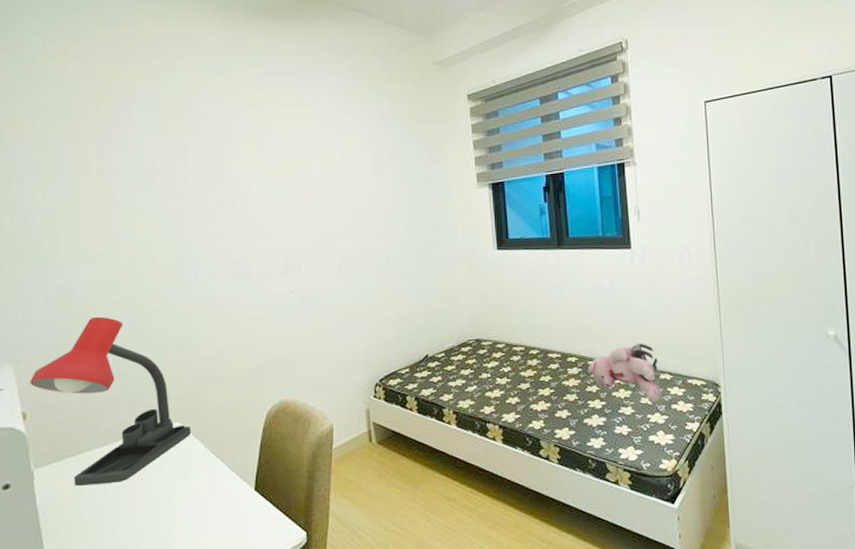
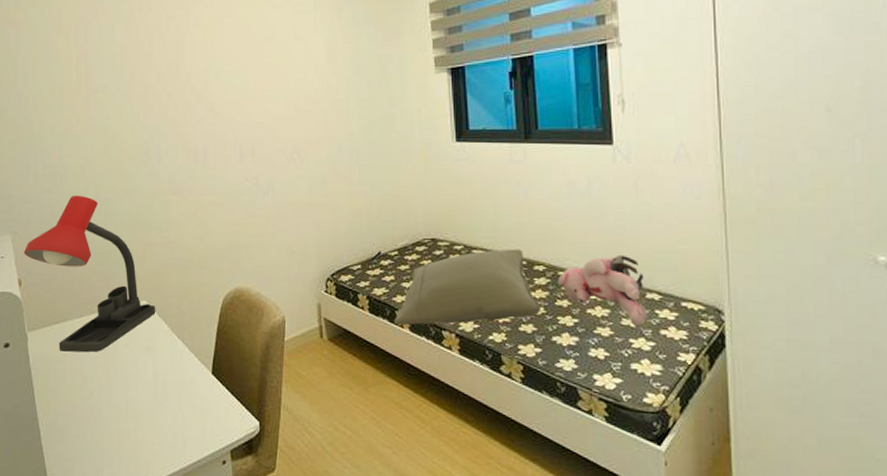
pillow: none [441,344,573,423] -> present [393,249,540,326]

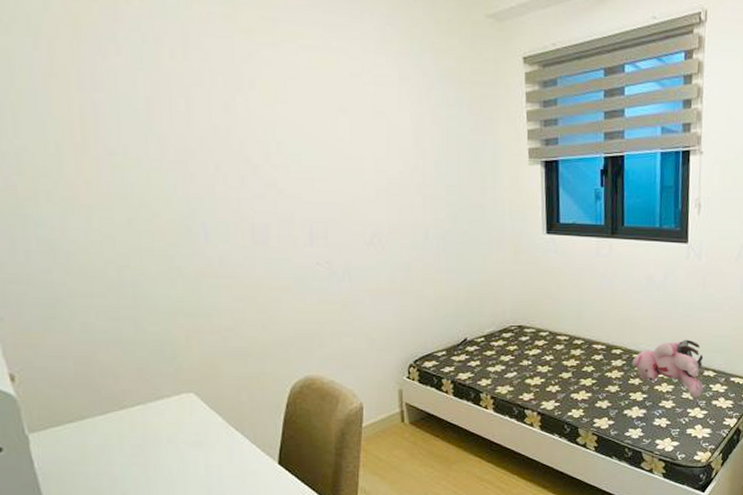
desk lamp: present [23,195,156,352] -> none [14,275,207,452]
pillow: present [393,249,540,326] -> none [478,335,615,407]

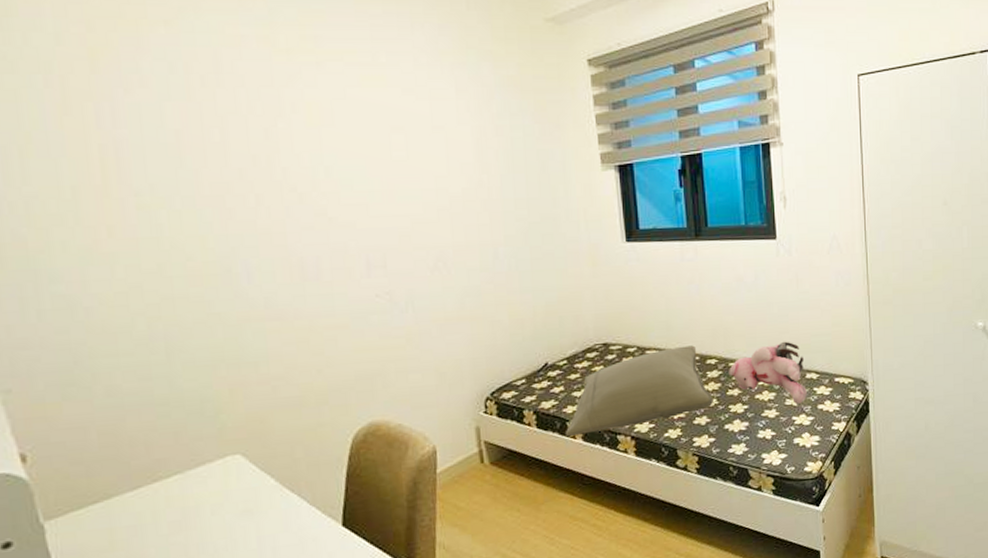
pillow: none [478,335,615,407] -> present [564,345,713,437]

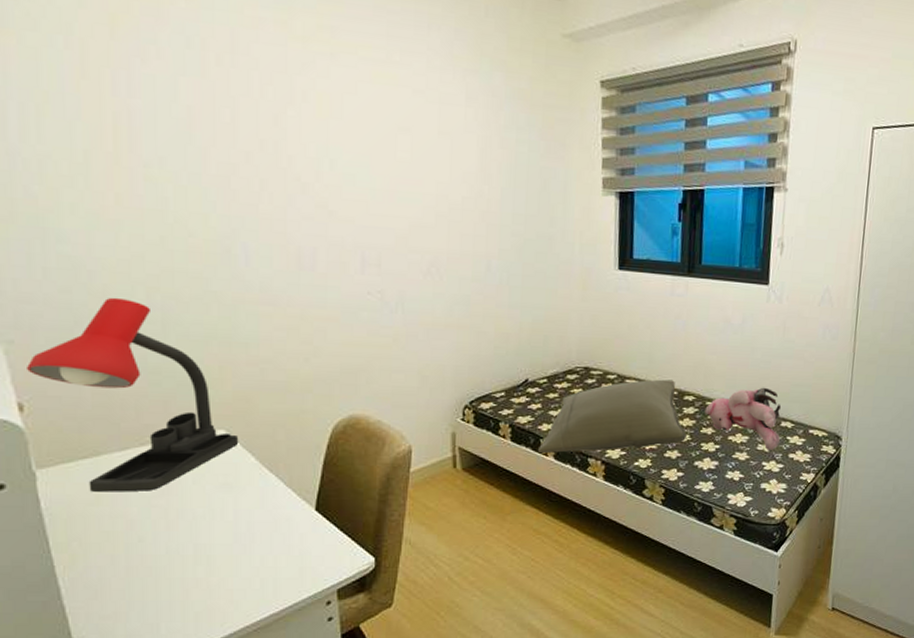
desk lamp: none [25,331,257,538] -> present [25,297,239,492]

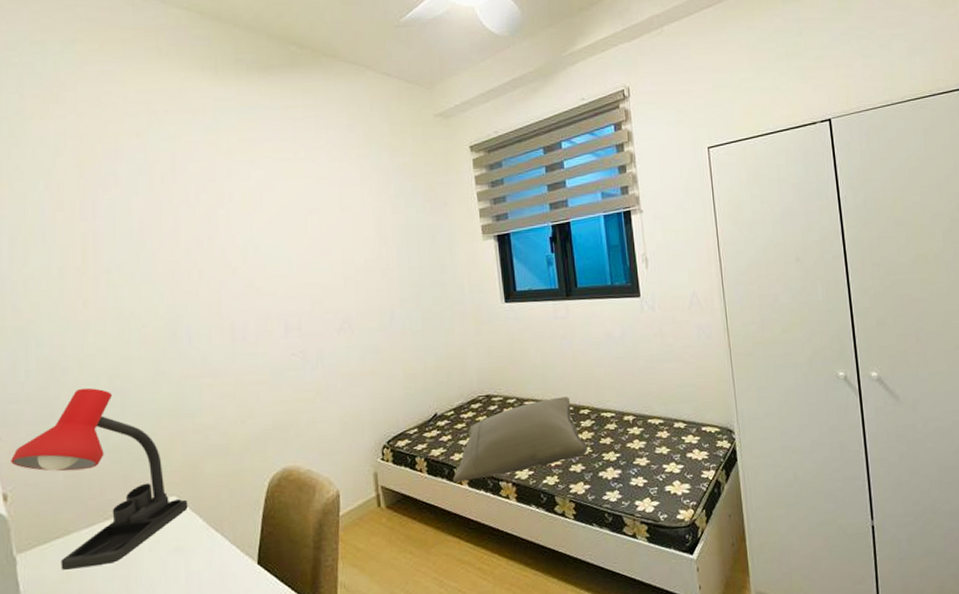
stuffed bear: present [705,387,782,450] -> none [601,392,676,452]

